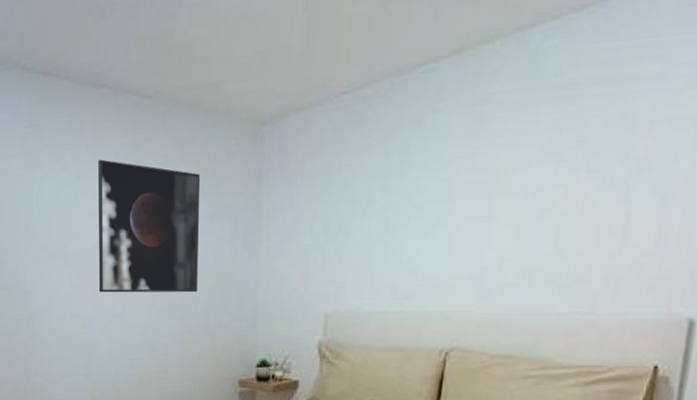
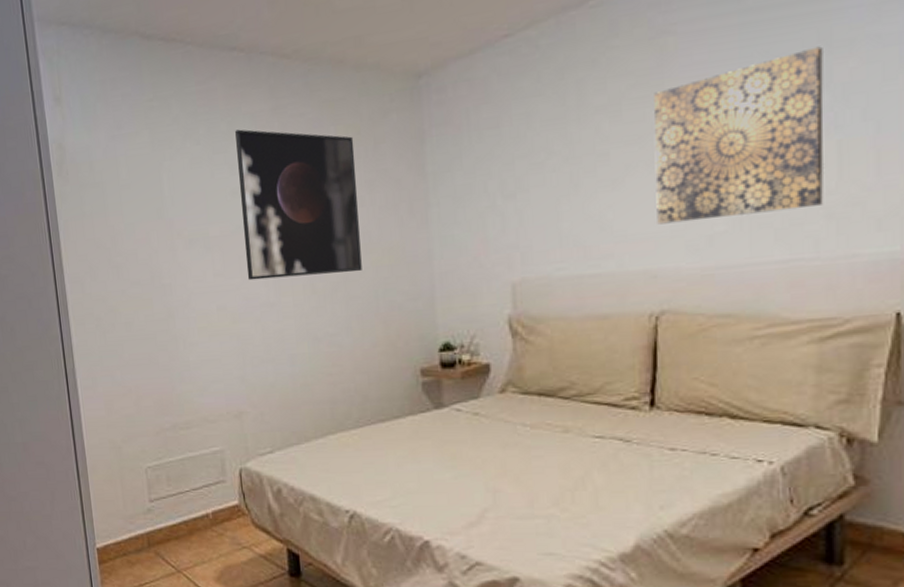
wall art: none [457,124,625,273] -> present [654,46,824,225]

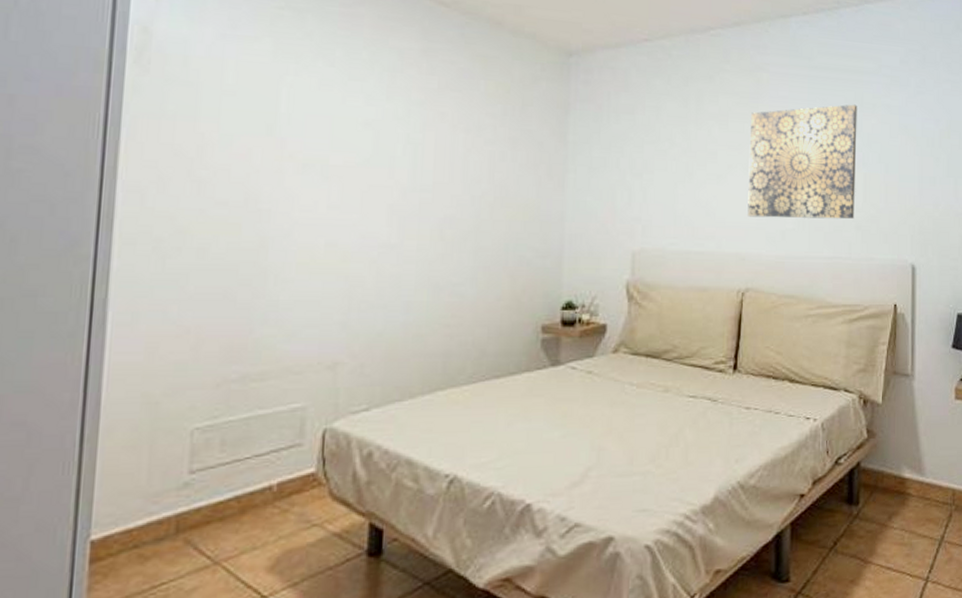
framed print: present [235,129,362,281] -> none [368,61,503,224]

